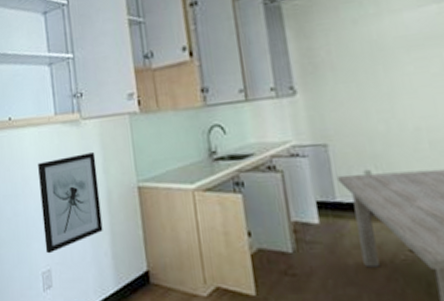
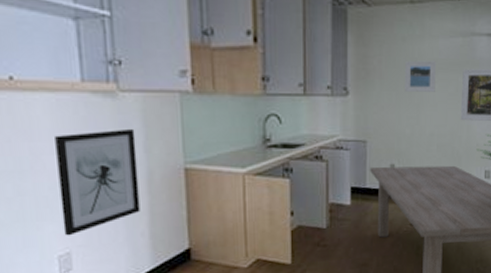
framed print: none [361,38,411,81] -> present [405,60,436,92]

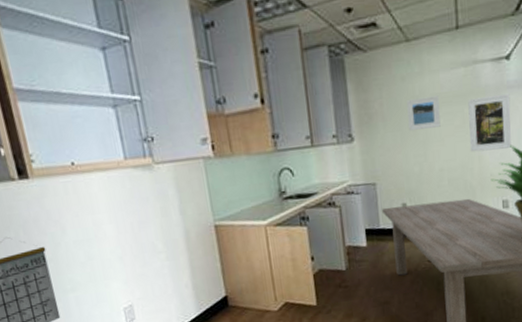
wall art: present [55,130,140,236] -> none [110,196,183,291]

